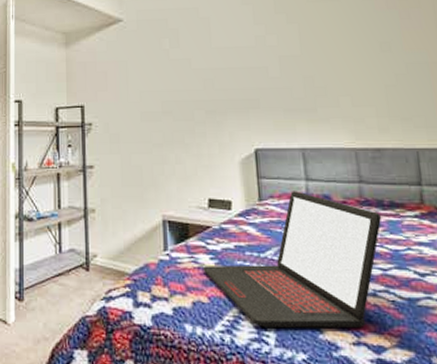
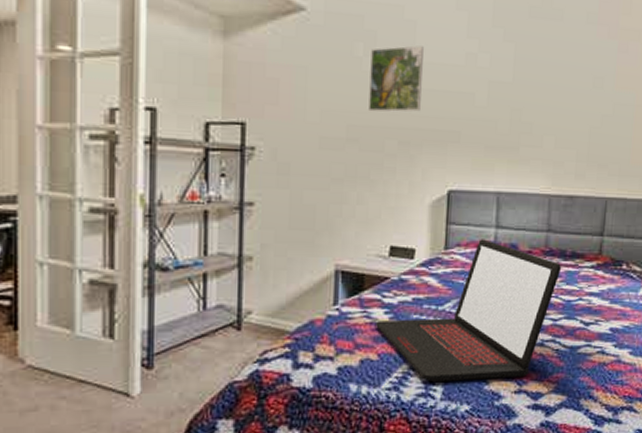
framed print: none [175,36,221,90] -> present [368,45,424,112]

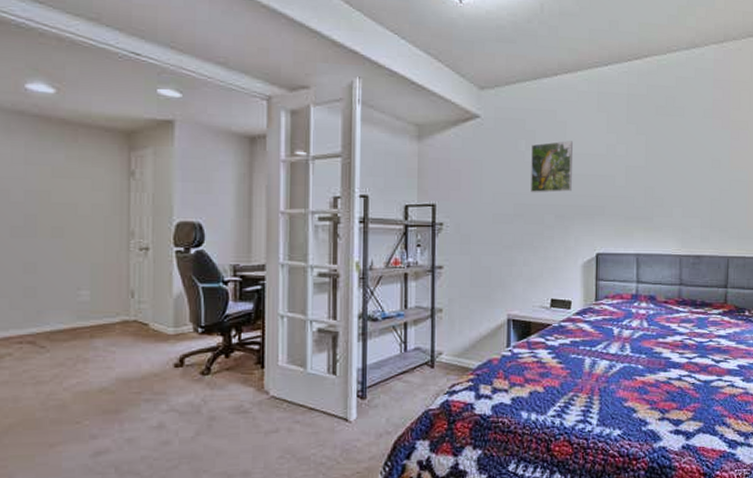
laptop: present [376,239,561,383] -> none [541,292,693,411]

